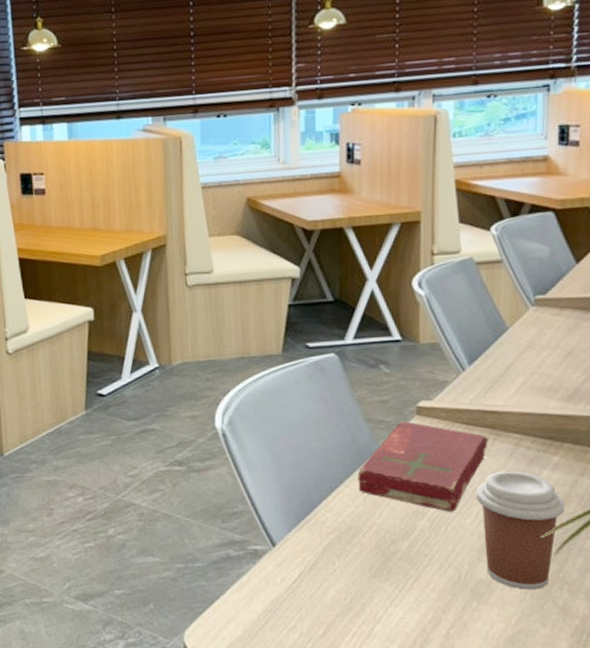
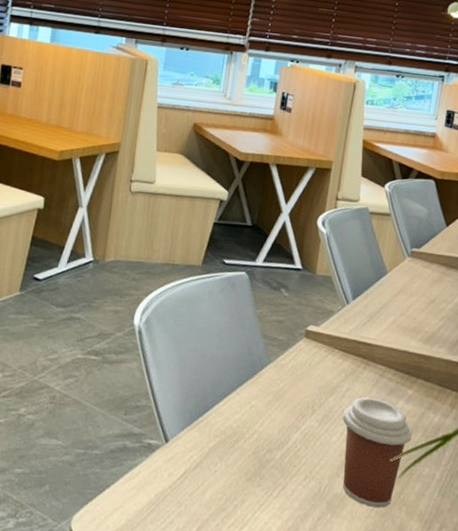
book: present [357,421,490,513] -> none [247,341,360,430]

